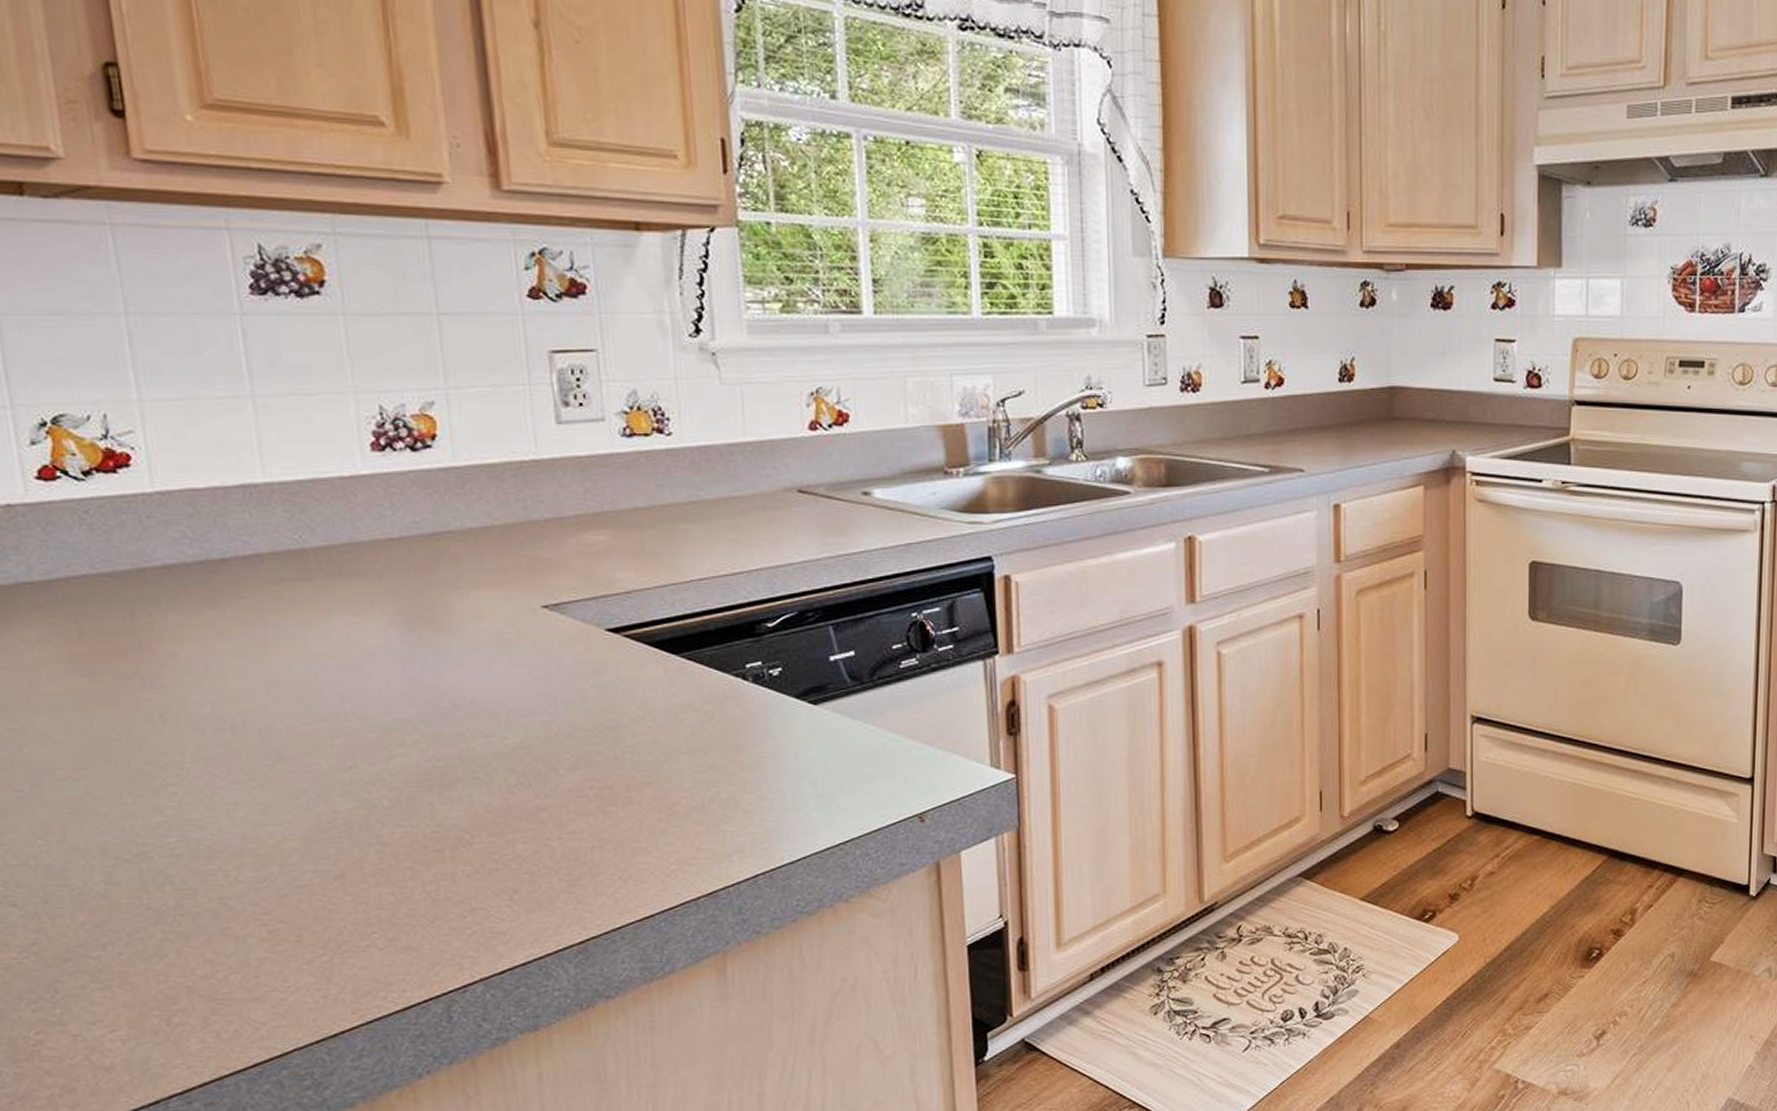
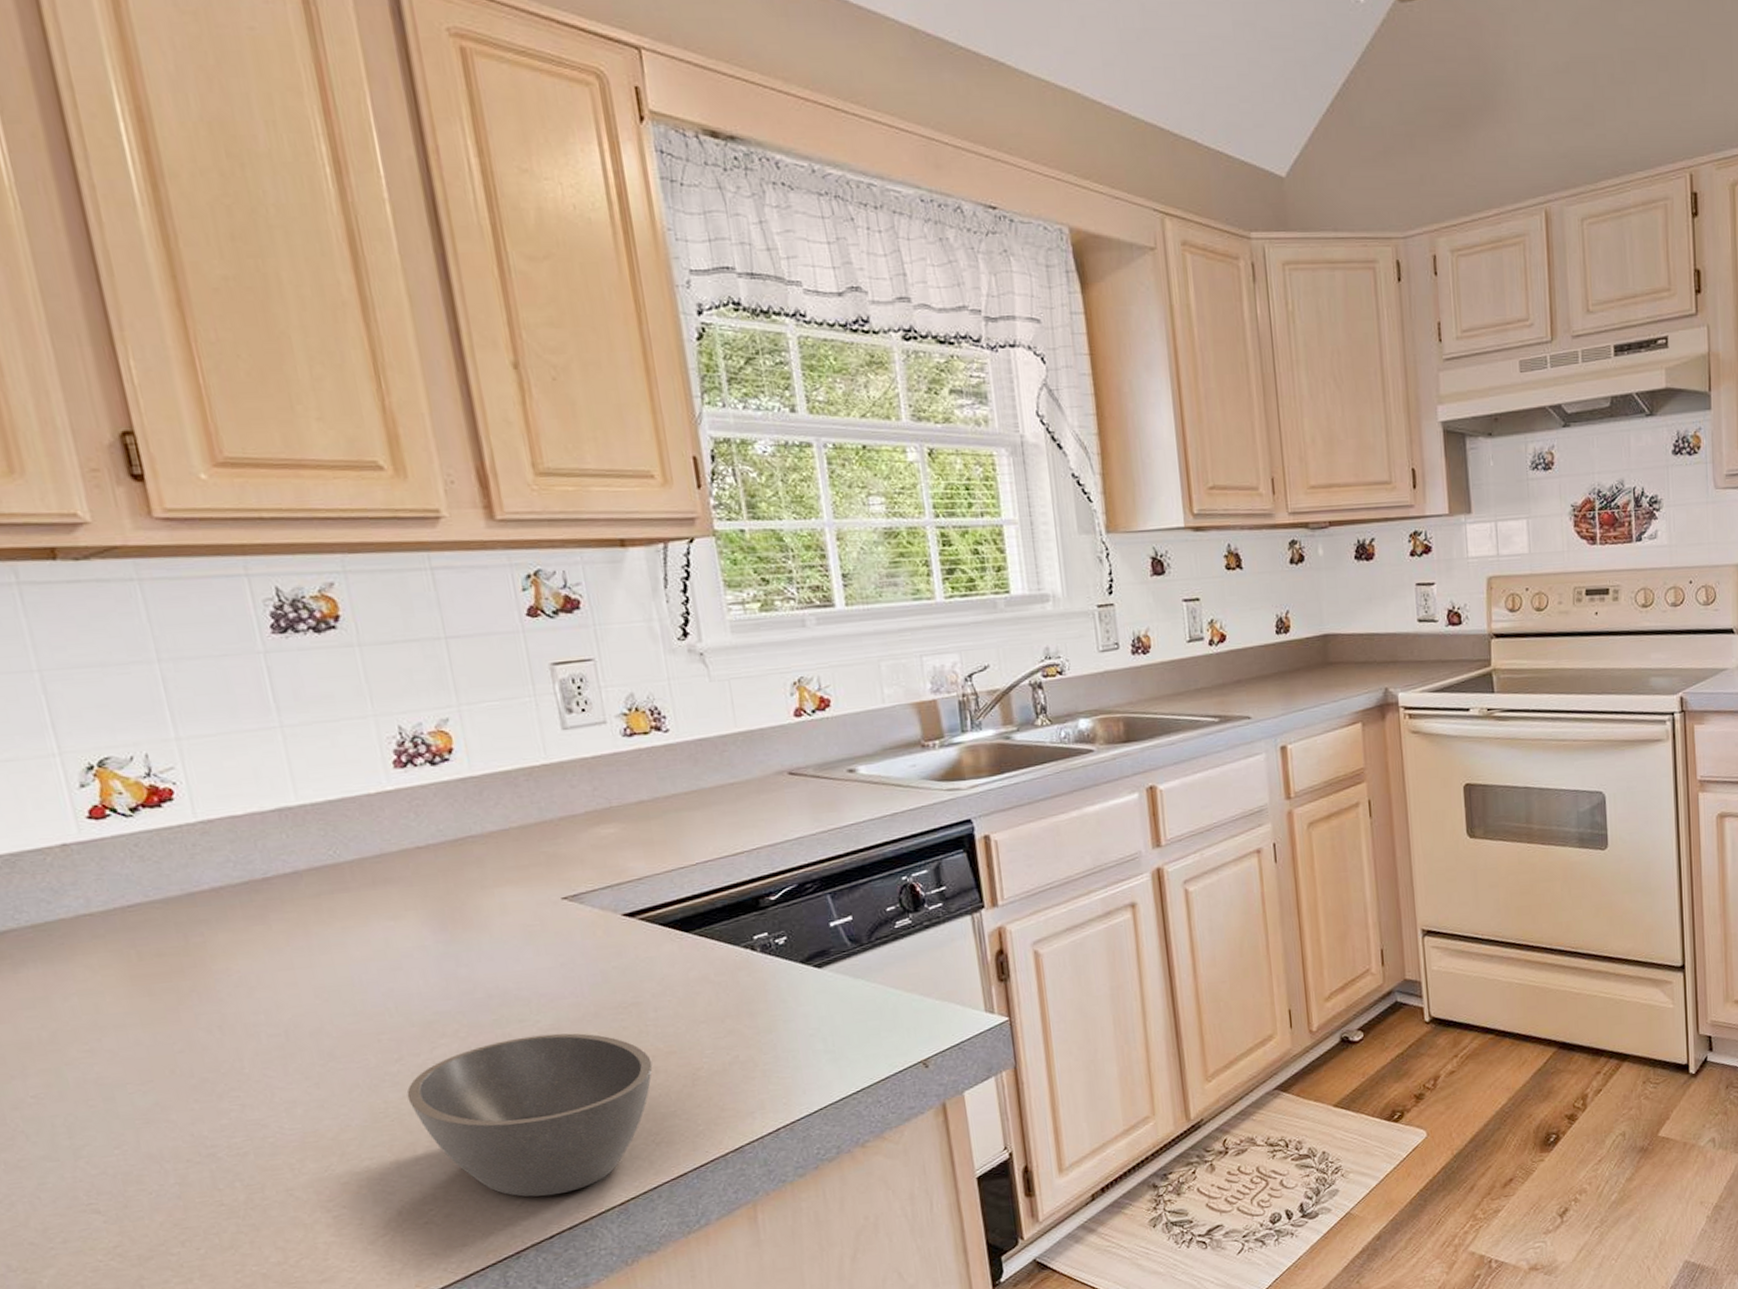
bowl: none [358,752,626,928] -> present [406,1033,653,1197]

